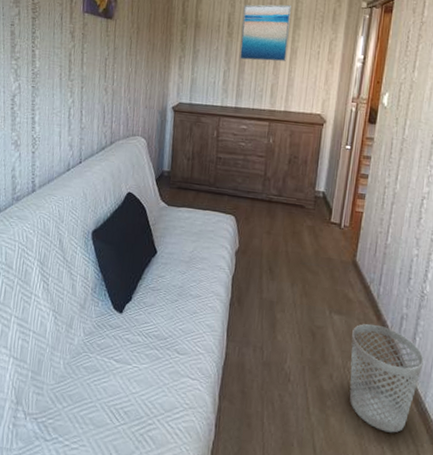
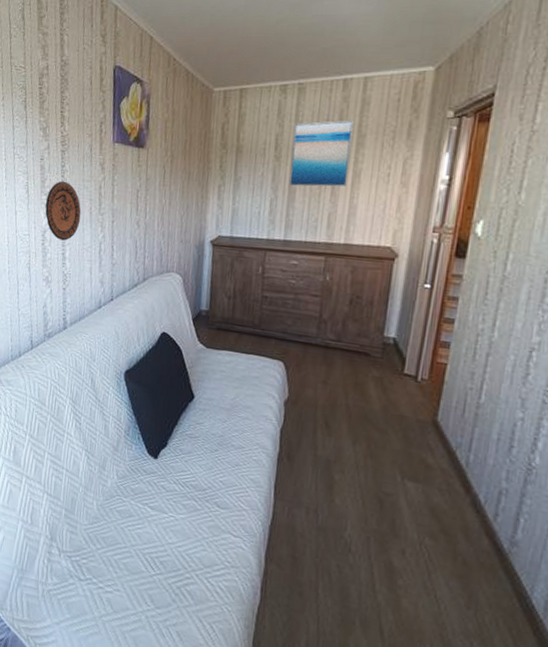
decorative plate: none [15,47,51,105] -> present [45,181,81,241]
wastebasket: present [349,323,424,433] -> none [427,495,531,629]

